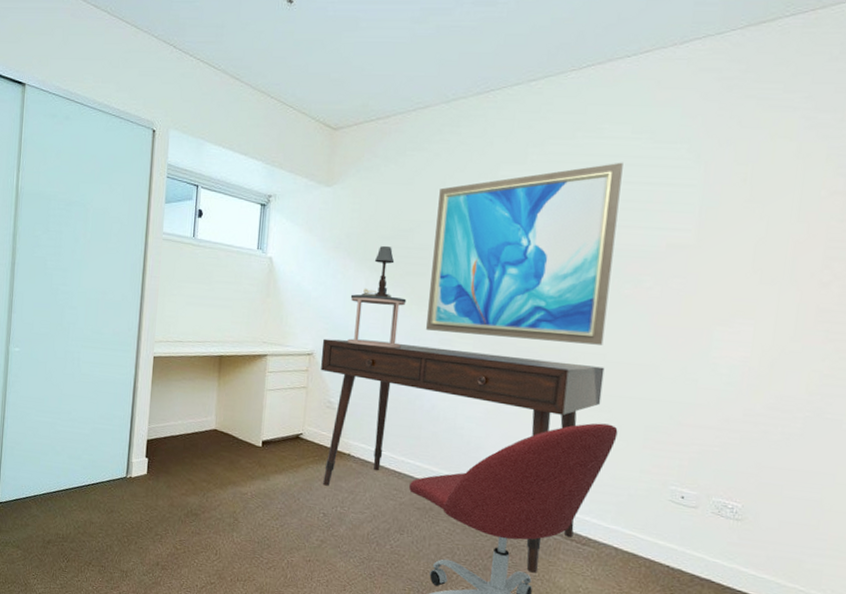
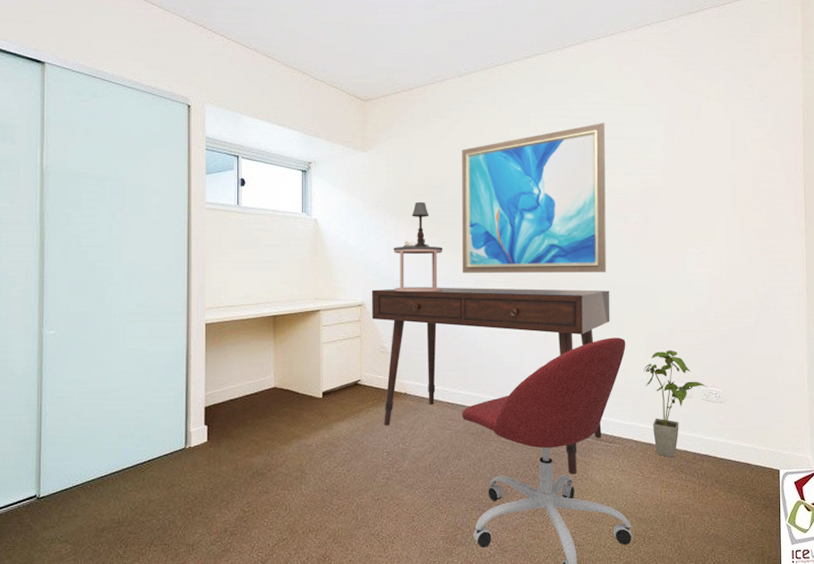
house plant: none [636,447,722,576] -> present [644,350,708,458]

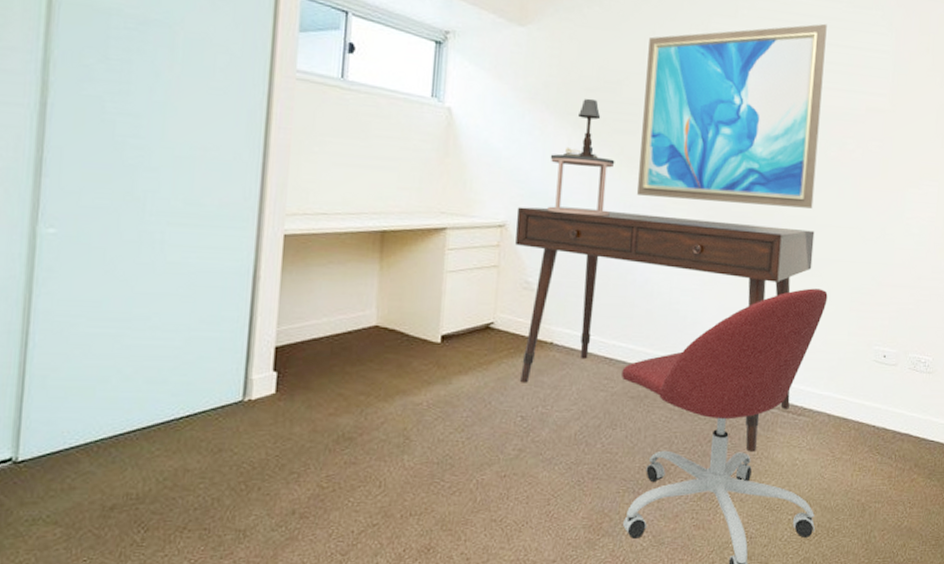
house plant: present [644,350,708,458] -> none [845,308,916,436]

